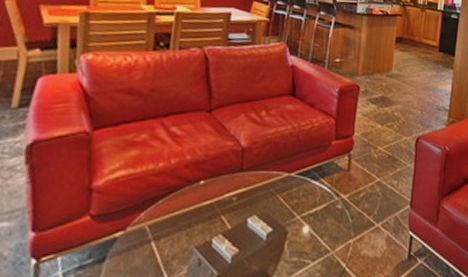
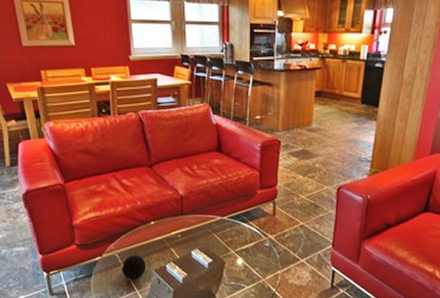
decorative ball: none [150,227,186,263] -> present [122,255,147,280]

